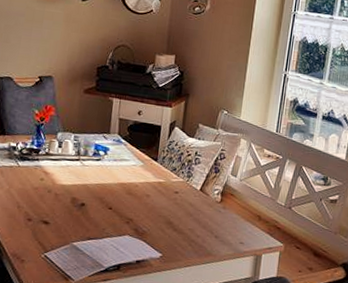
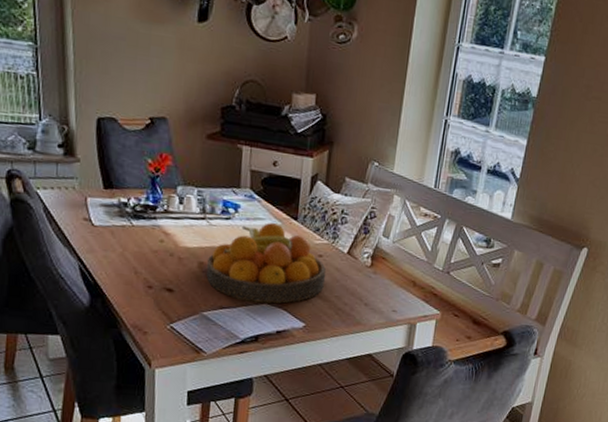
fruit bowl: none [78,163,181,236] -> present [206,223,326,304]

